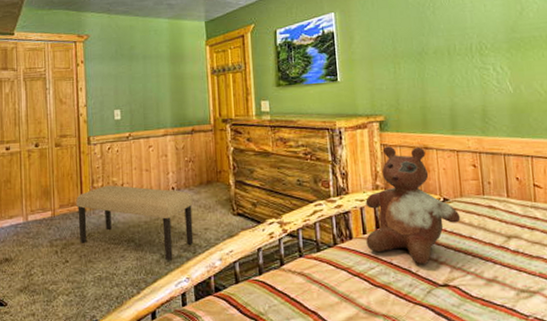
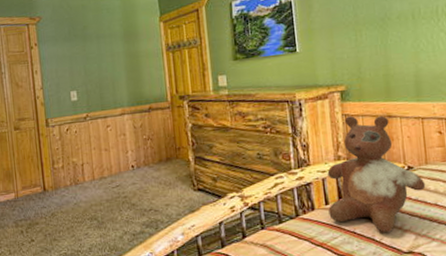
bench: present [76,185,194,261] -> none [38,165,156,237]

